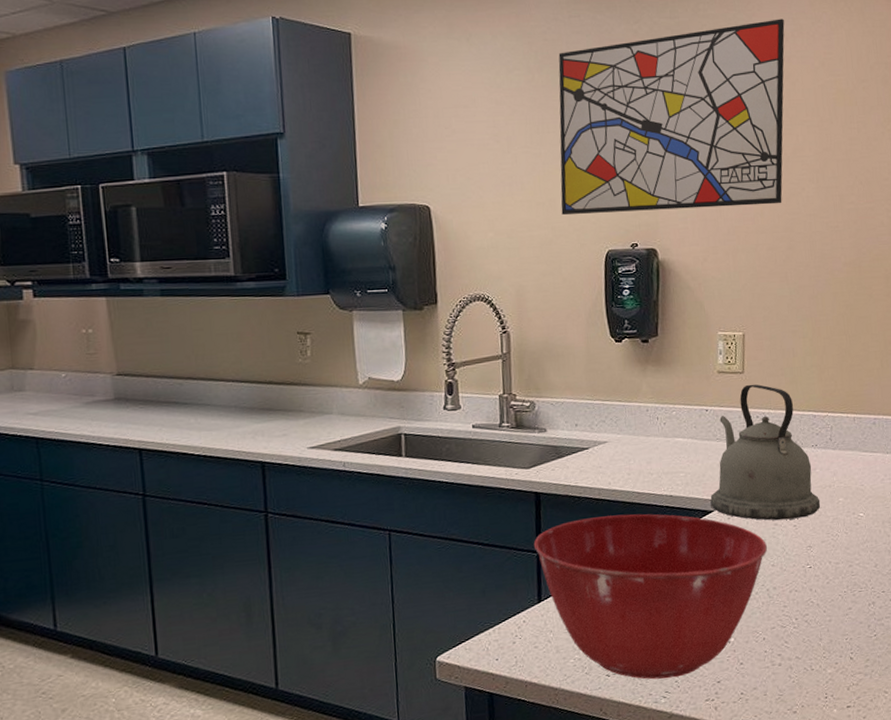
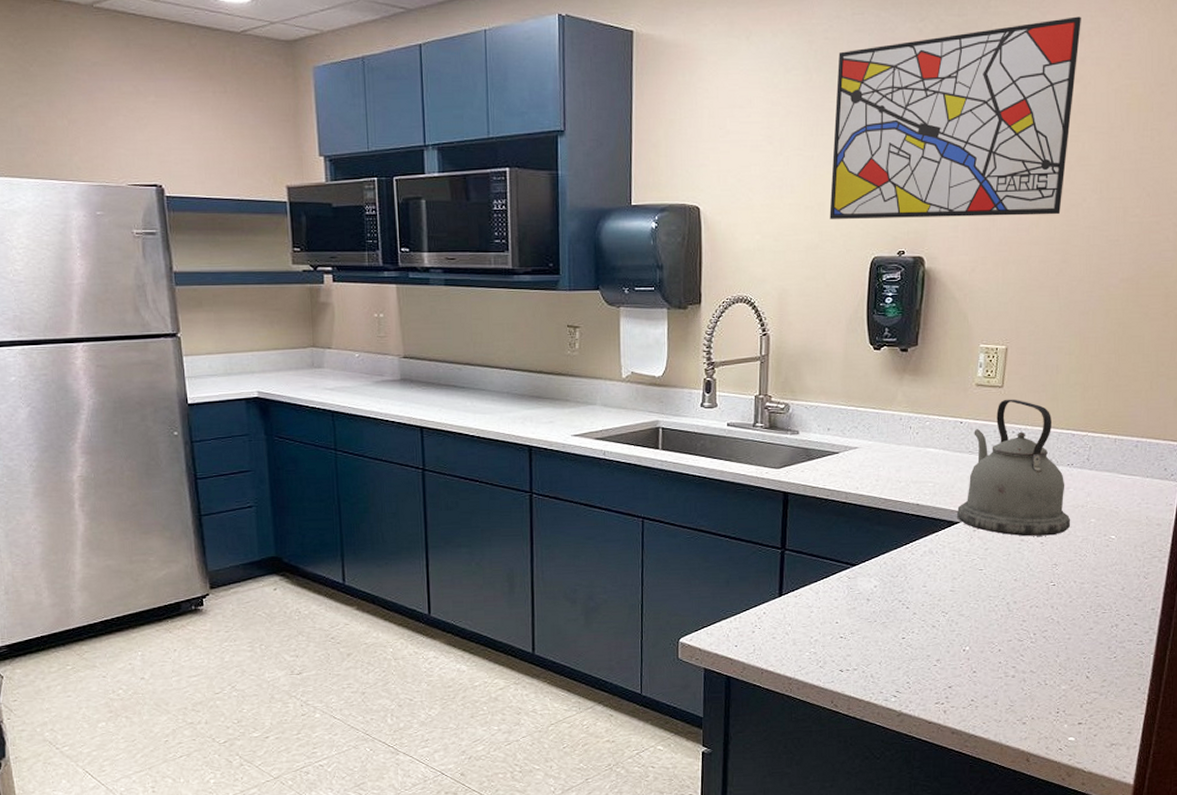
mixing bowl: present [533,514,768,680] -> none [778,519,1012,679]

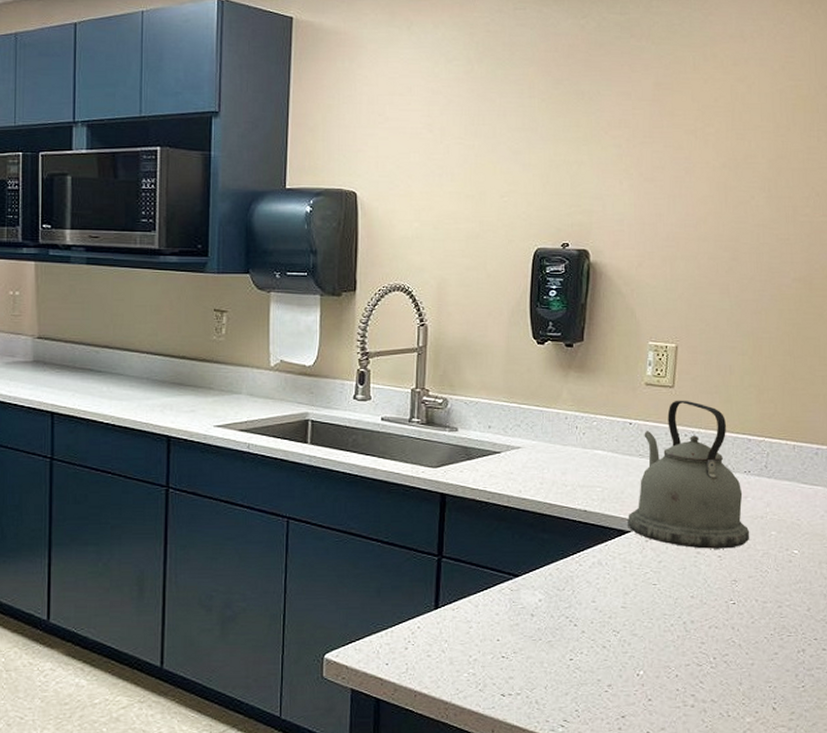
wall art: present [829,16,1081,219] -> none [491,19,743,212]

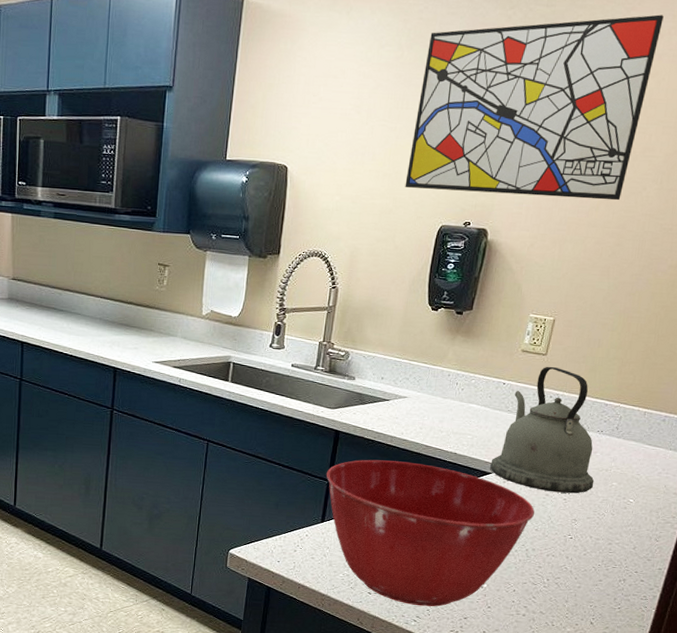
mixing bowl: none [435,525,688,707] -> present [326,459,535,607]
wall art: none [491,19,743,212] -> present [405,14,664,201]

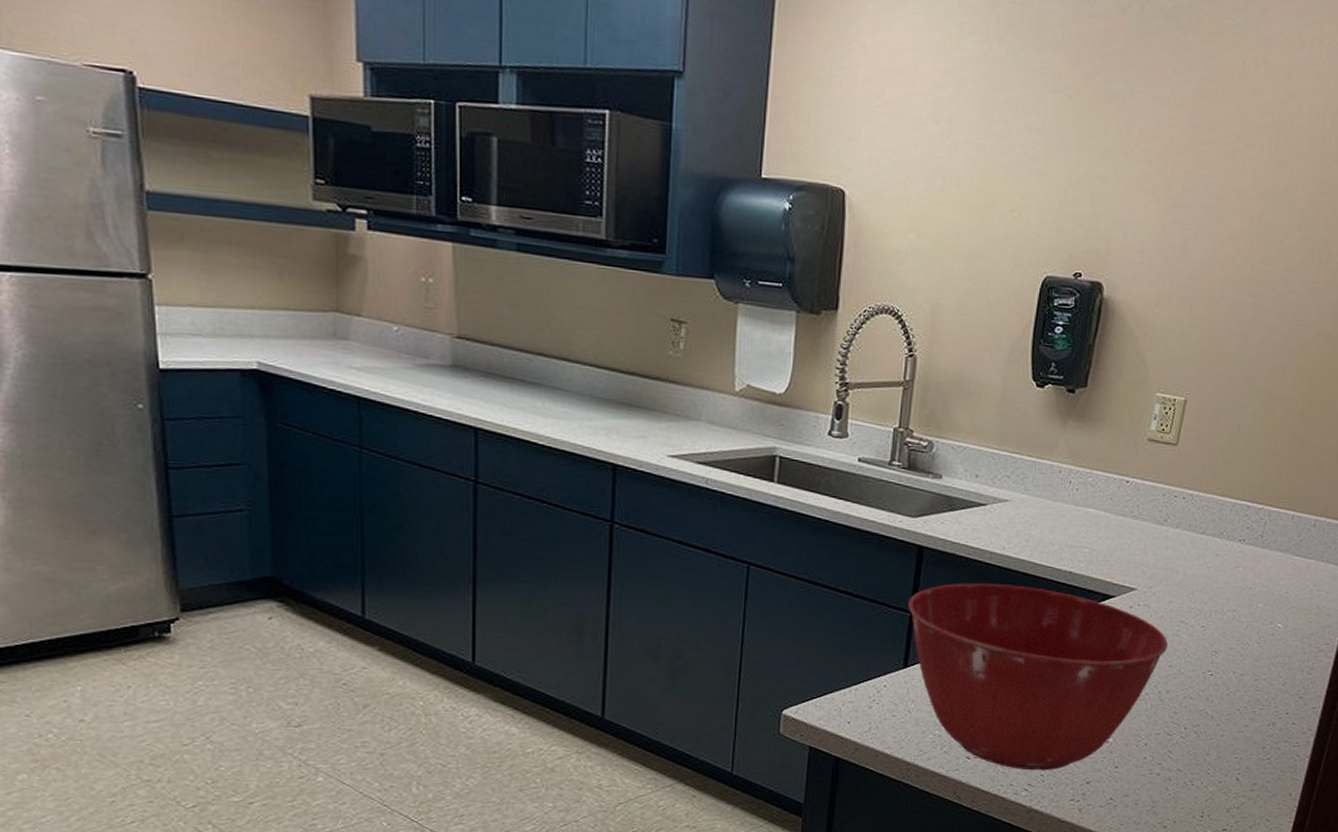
wall art: present [405,14,664,201] -> none [998,18,1304,251]
kettle: present [490,366,594,494] -> none [1113,459,1237,619]

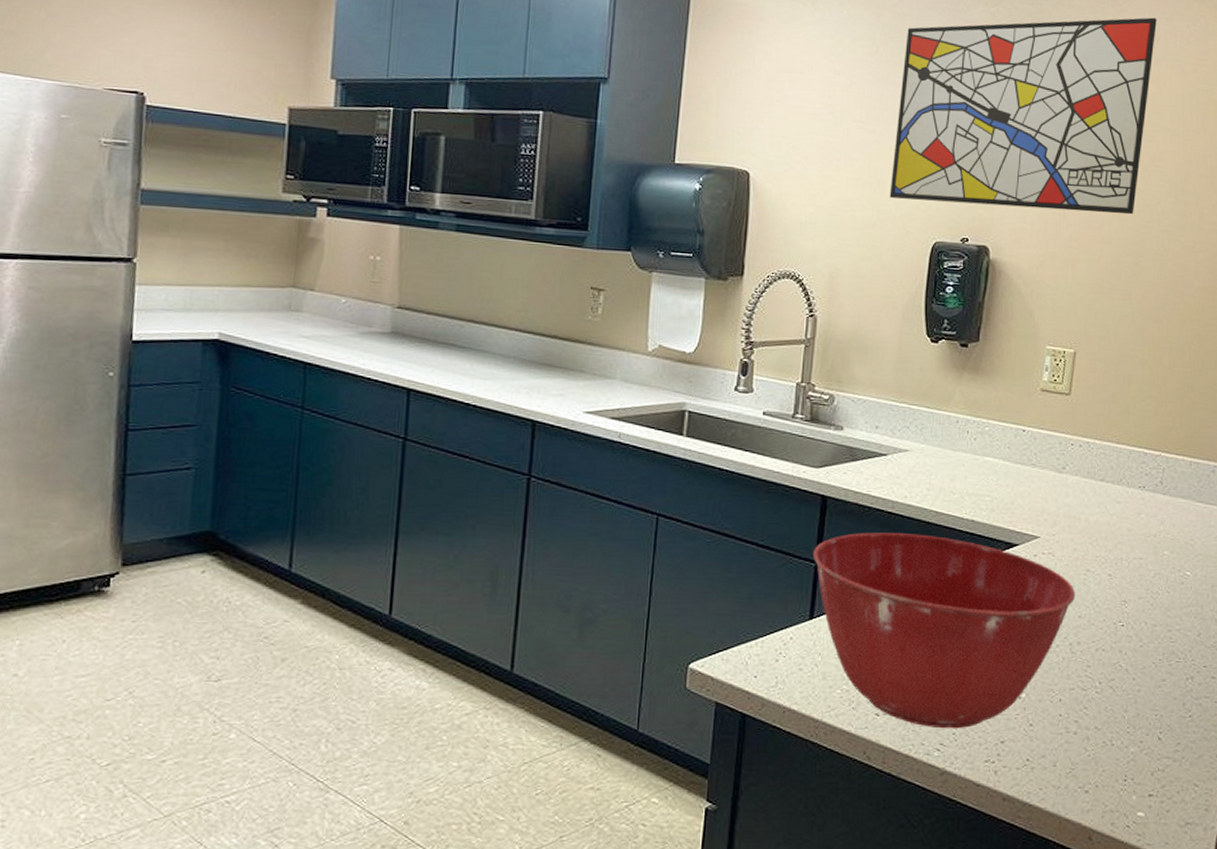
wall art: none [998,18,1304,251] -> present [889,17,1157,215]

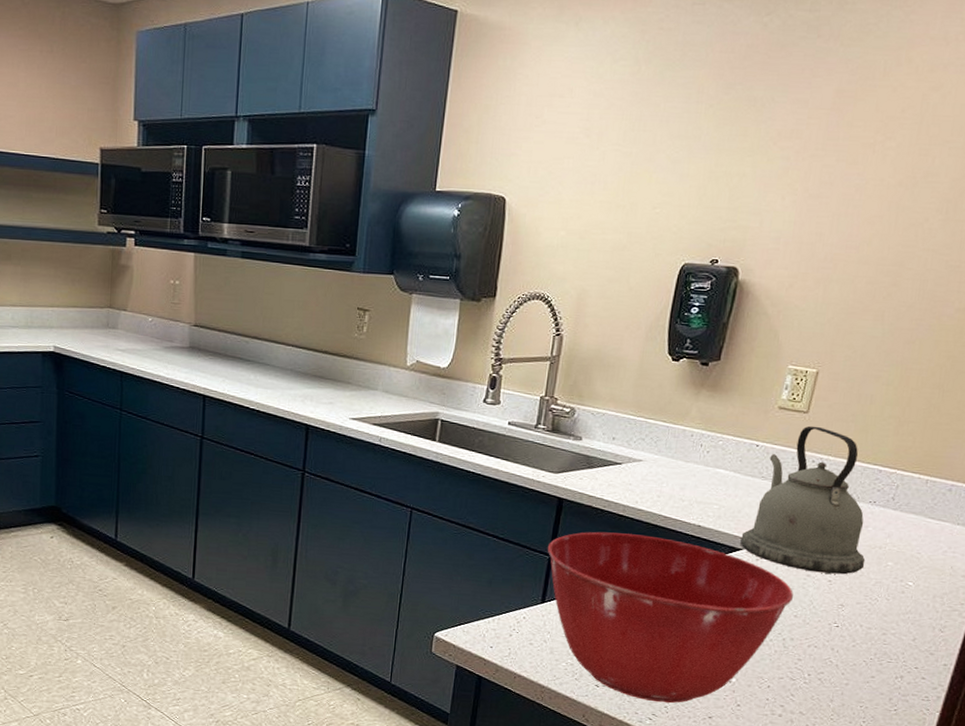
wall art: present [889,17,1157,215] -> none [641,18,950,234]
kettle: none [1016,408,1142,567] -> present [740,425,866,575]

